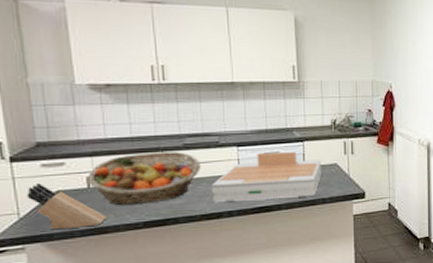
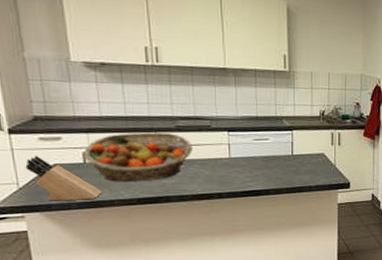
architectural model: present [212,151,321,203] -> none [203,139,309,185]

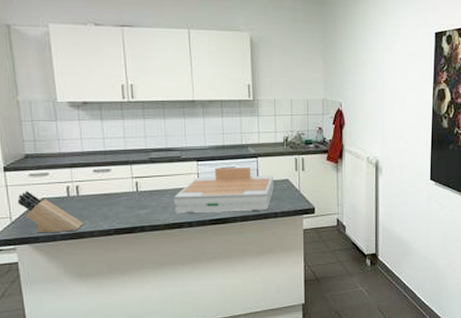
fruit basket: present [83,132,193,182] -> none [67,165,164,214]
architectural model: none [203,139,309,185] -> present [174,166,273,214]

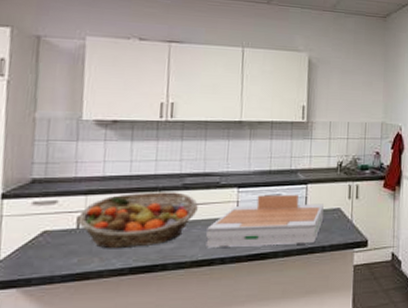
knife block: present [17,191,83,234] -> none [11,223,91,275]
fruit basket: none [67,165,164,214] -> present [78,192,198,249]

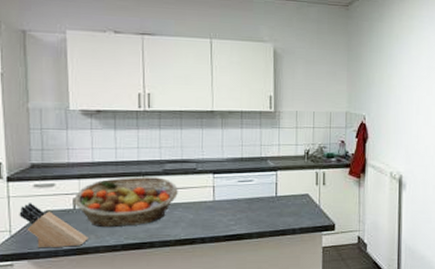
knife block: none [11,223,91,275] -> present [19,203,88,249]
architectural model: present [205,194,324,248] -> none [187,180,293,229]

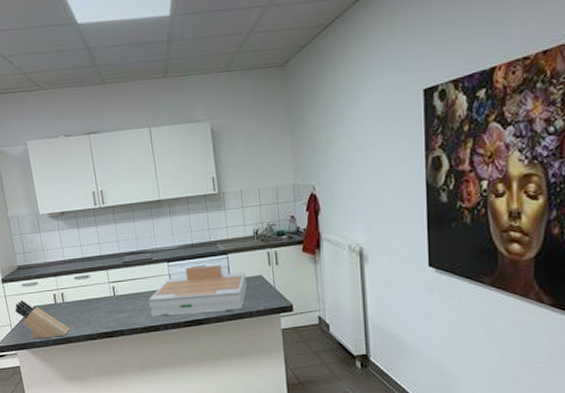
fruit basket: present [74,177,178,228] -> none [54,269,139,319]
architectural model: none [187,180,293,229] -> present [149,264,247,316]

